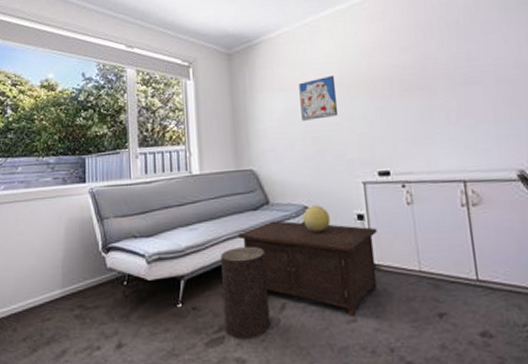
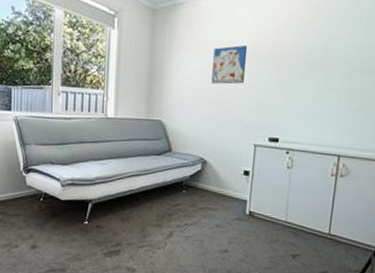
stool: present [221,246,271,339] -> none [122,183,162,255]
cabinet: present [238,220,378,318] -> none [141,166,258,249]
decorative sphere: present [303,205,330,233] -> none [198,158,221,181]

